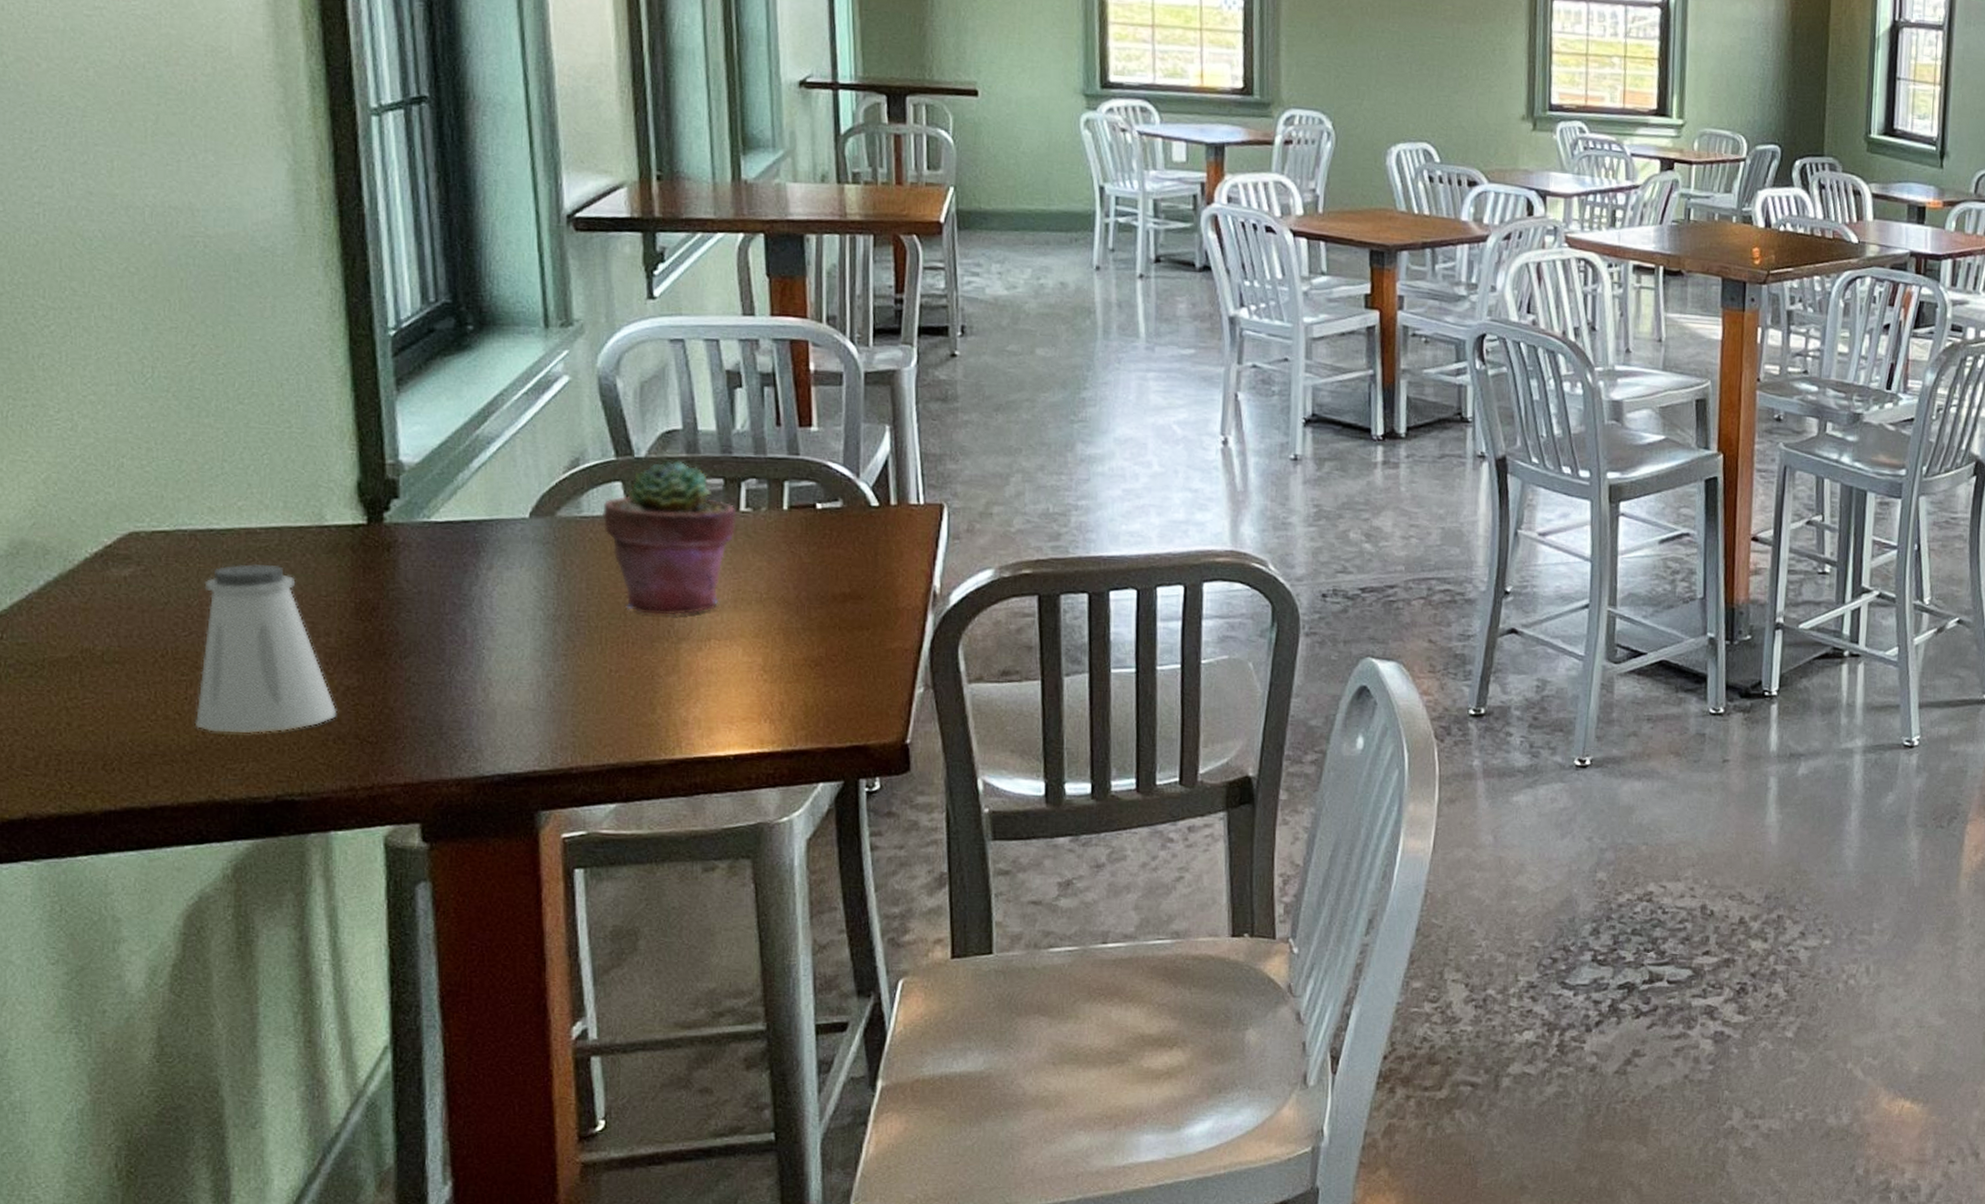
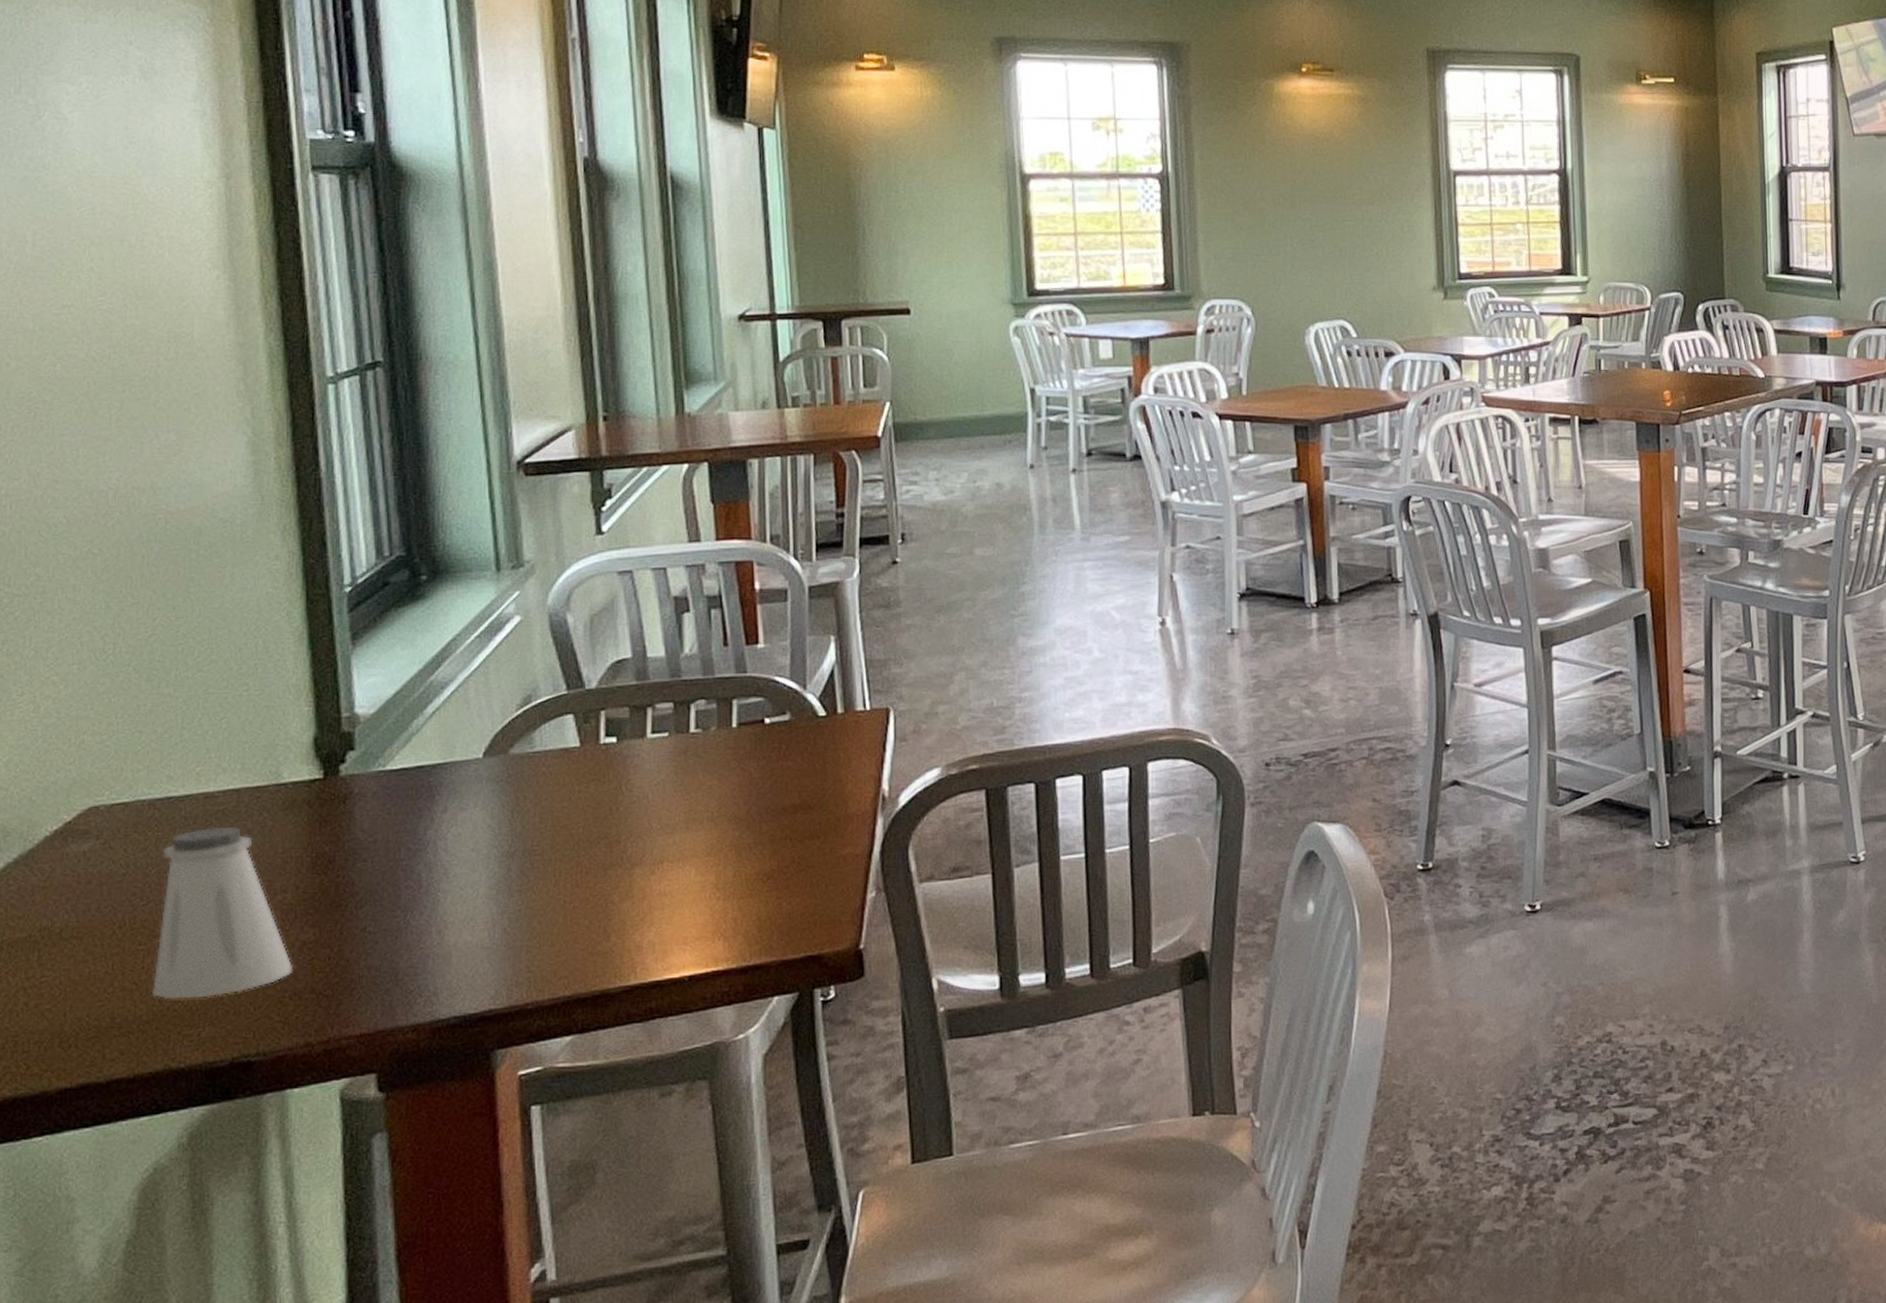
potted succulent: present [601,460,737,615] -> none [553,688,687,843]

